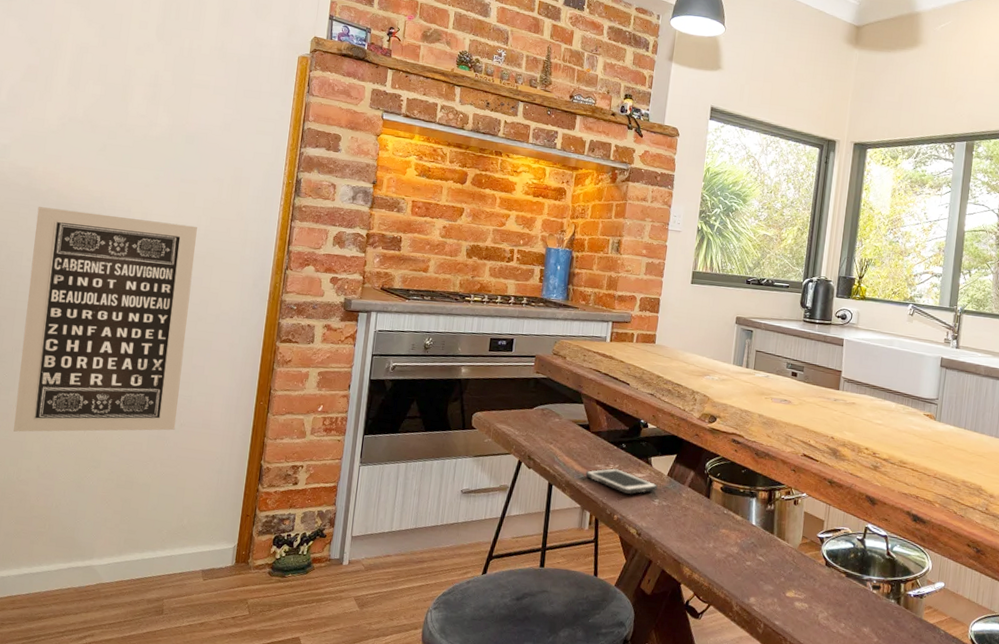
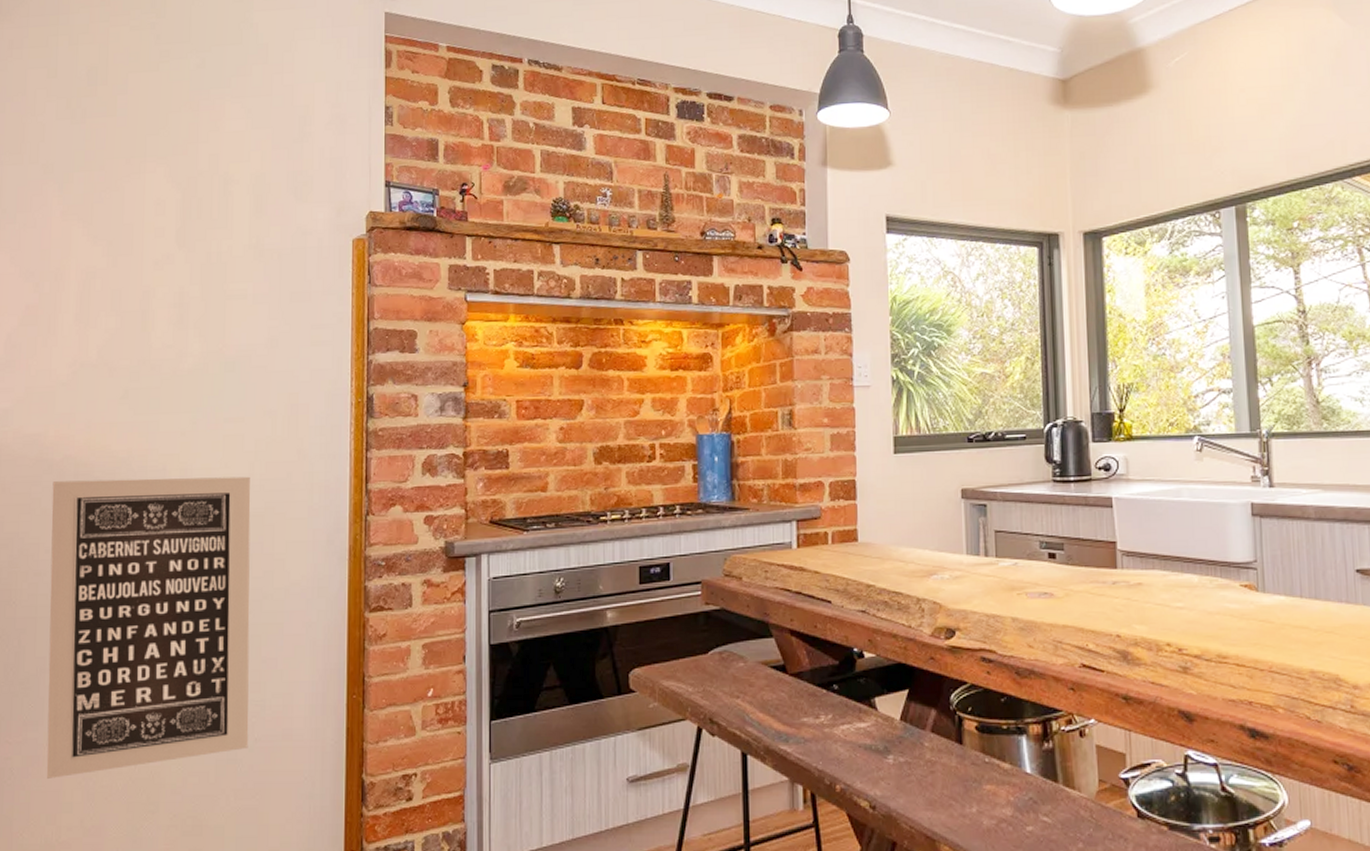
cell phone: present [585,468,658,494] -> none [789,720,889,753]

